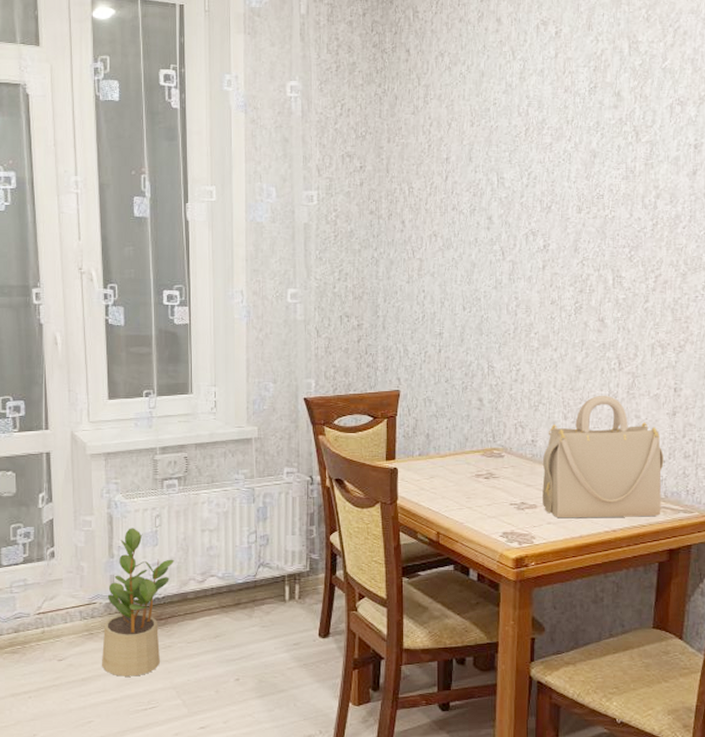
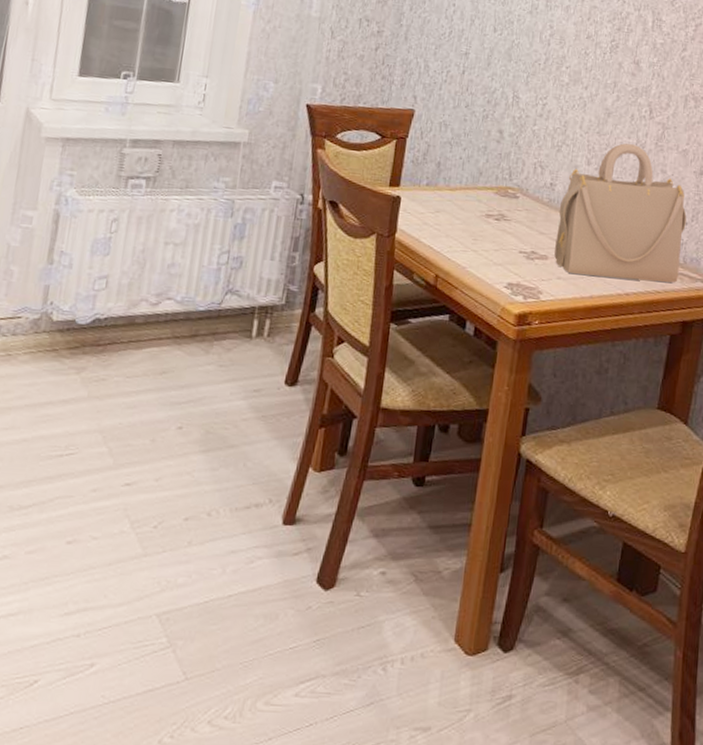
potted plant: present [102,528,174,677] -> none [15,230,126,414]

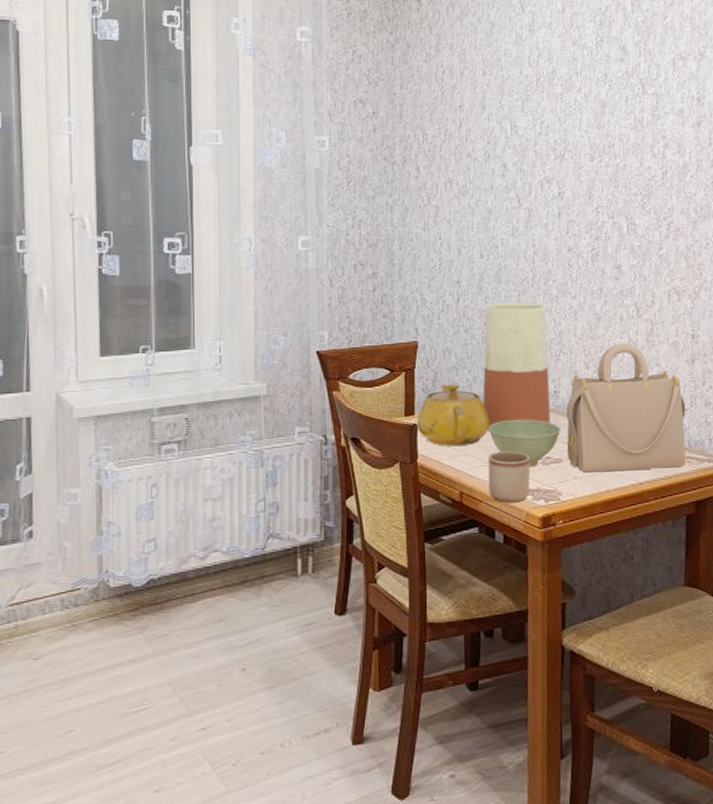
teapot: none [400,158,478,227] -> present [416,383,490,446]
mug: none [466,238,515,294] -> present [488,451,531,502]
vase: none [473,81,556,216] -> present [483,303,550,429]
bowl: none [475,206,551,260] -> present [489,419,561,467]

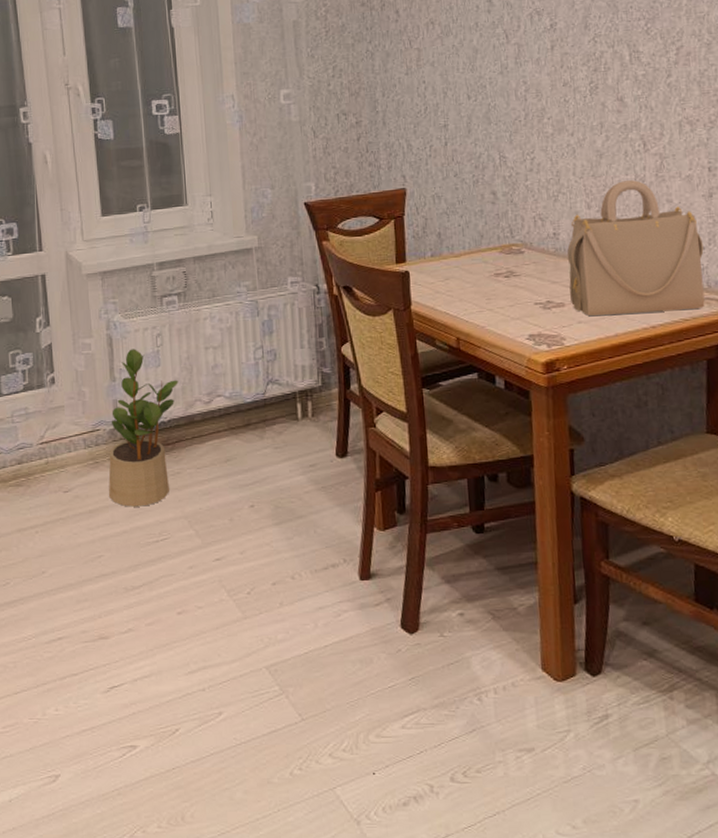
potted plant: none [86,500,172,674] -> present [108,349,178,507]
teapot: present [416,383,490,446] -> none [408,228,486,292]
vase: present [483,303,550,429] -> none [475,142,550,274]
mug: present [488,451,531,502] -> none [484,296,531,348]
bowl: present [489,419,561,467] -> none [484,263,562,312]

